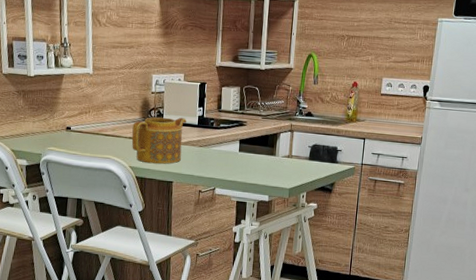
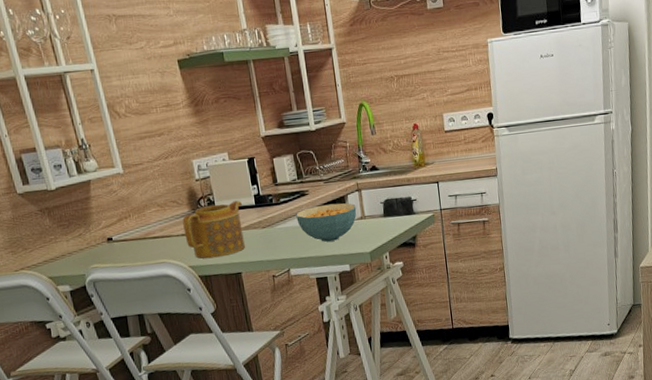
cereal bowl: none [231,137,286,172] -> present [296,203,357,242]

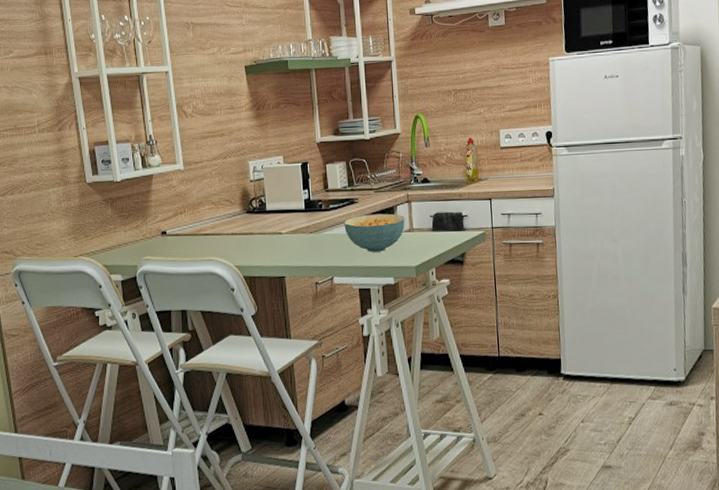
teapot: present [182,200,245,259] -> none [234,204,292,260]

